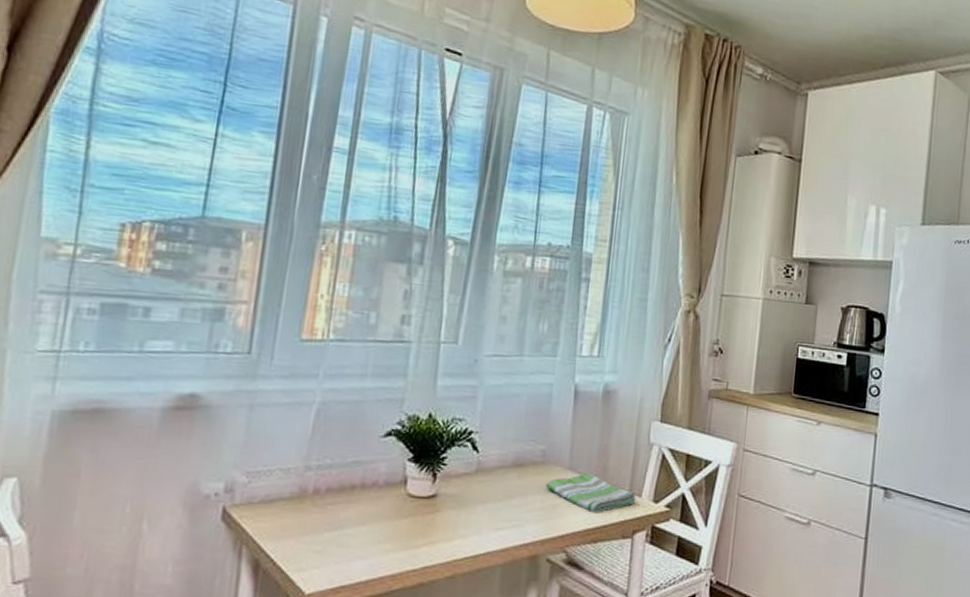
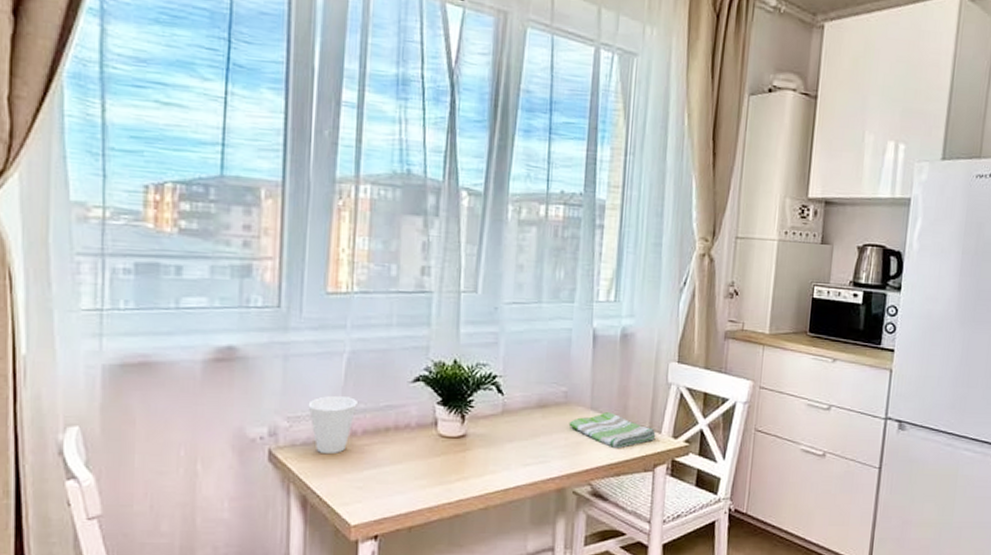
cup: none [270,450,324,514] -> present [308,396,357,455]

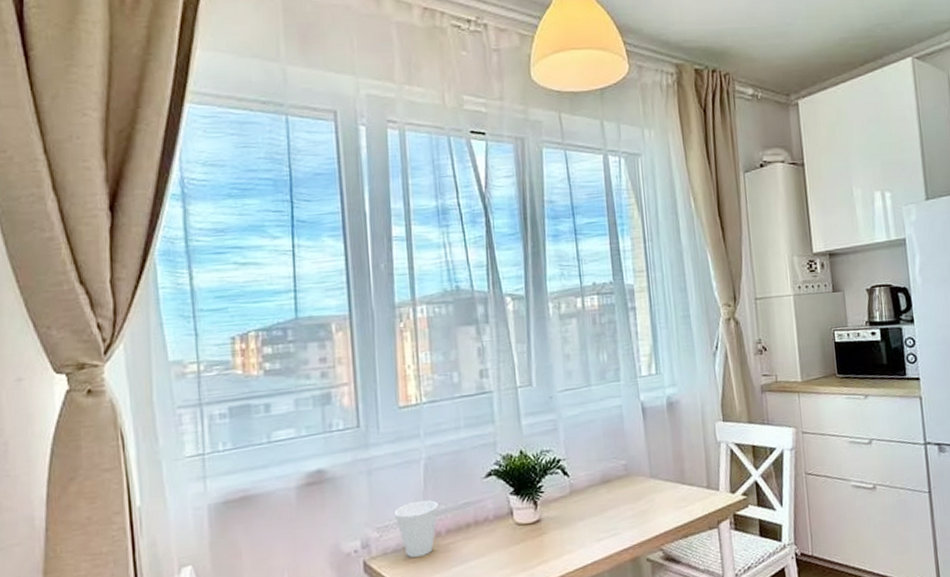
dish towel: present [568,412,656,449] -> none [632,478,715,512]

